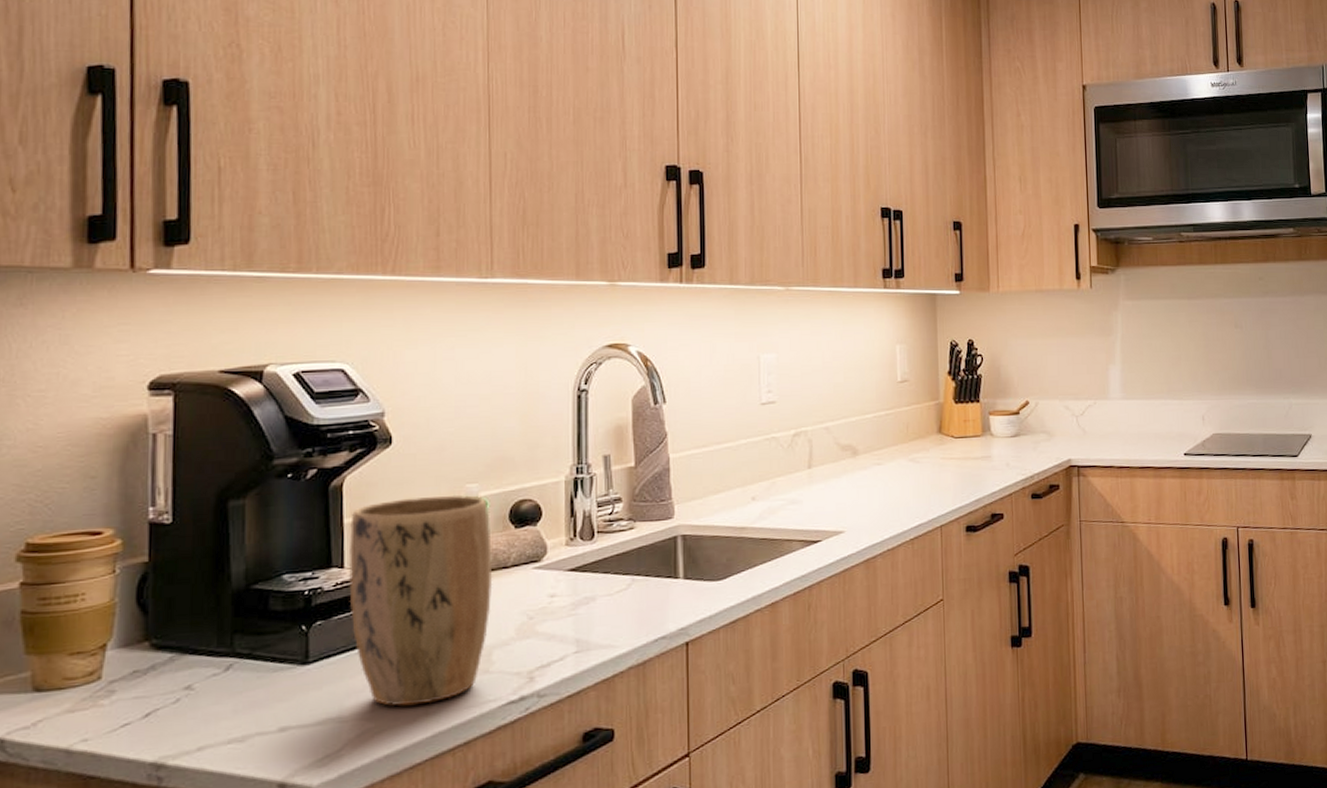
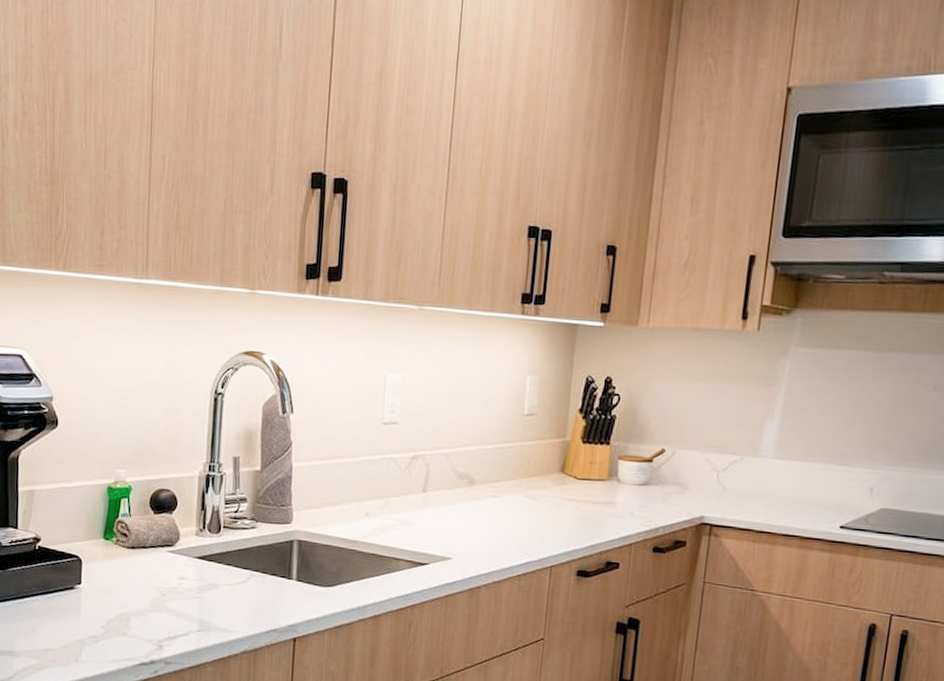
plant pot: present [349,495,493,706] -> none [21,475,135,652]

